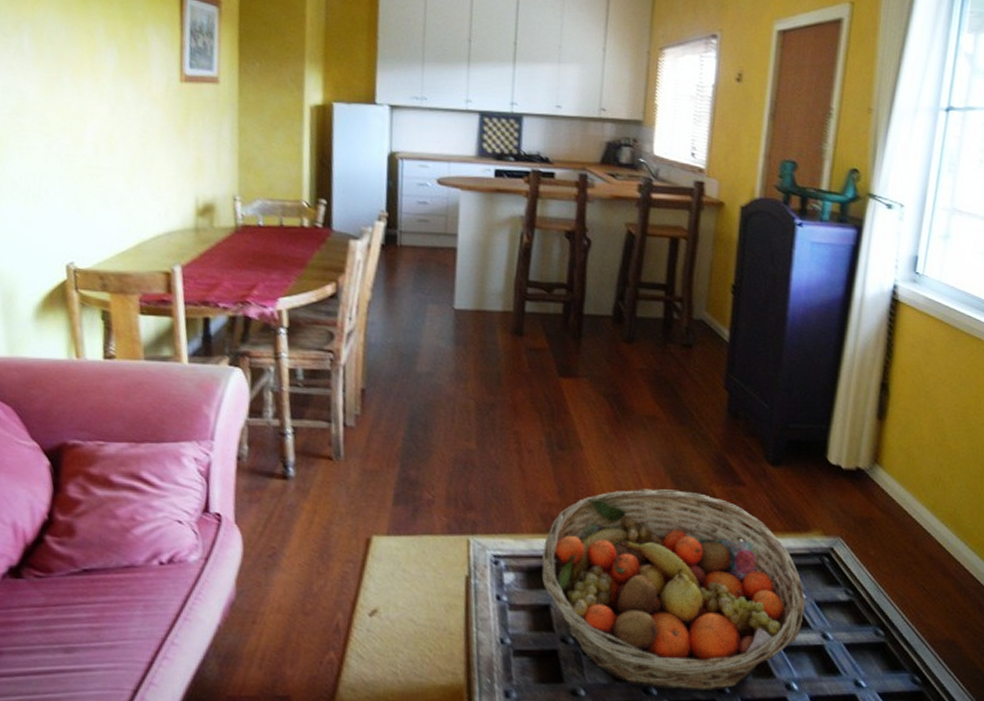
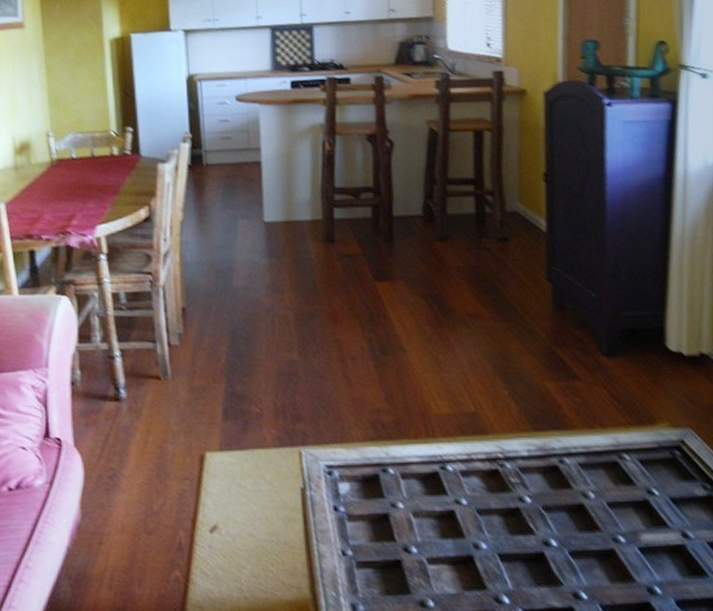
fruit basket: present [541,489,806,691] -> none [375,388,660,598]

